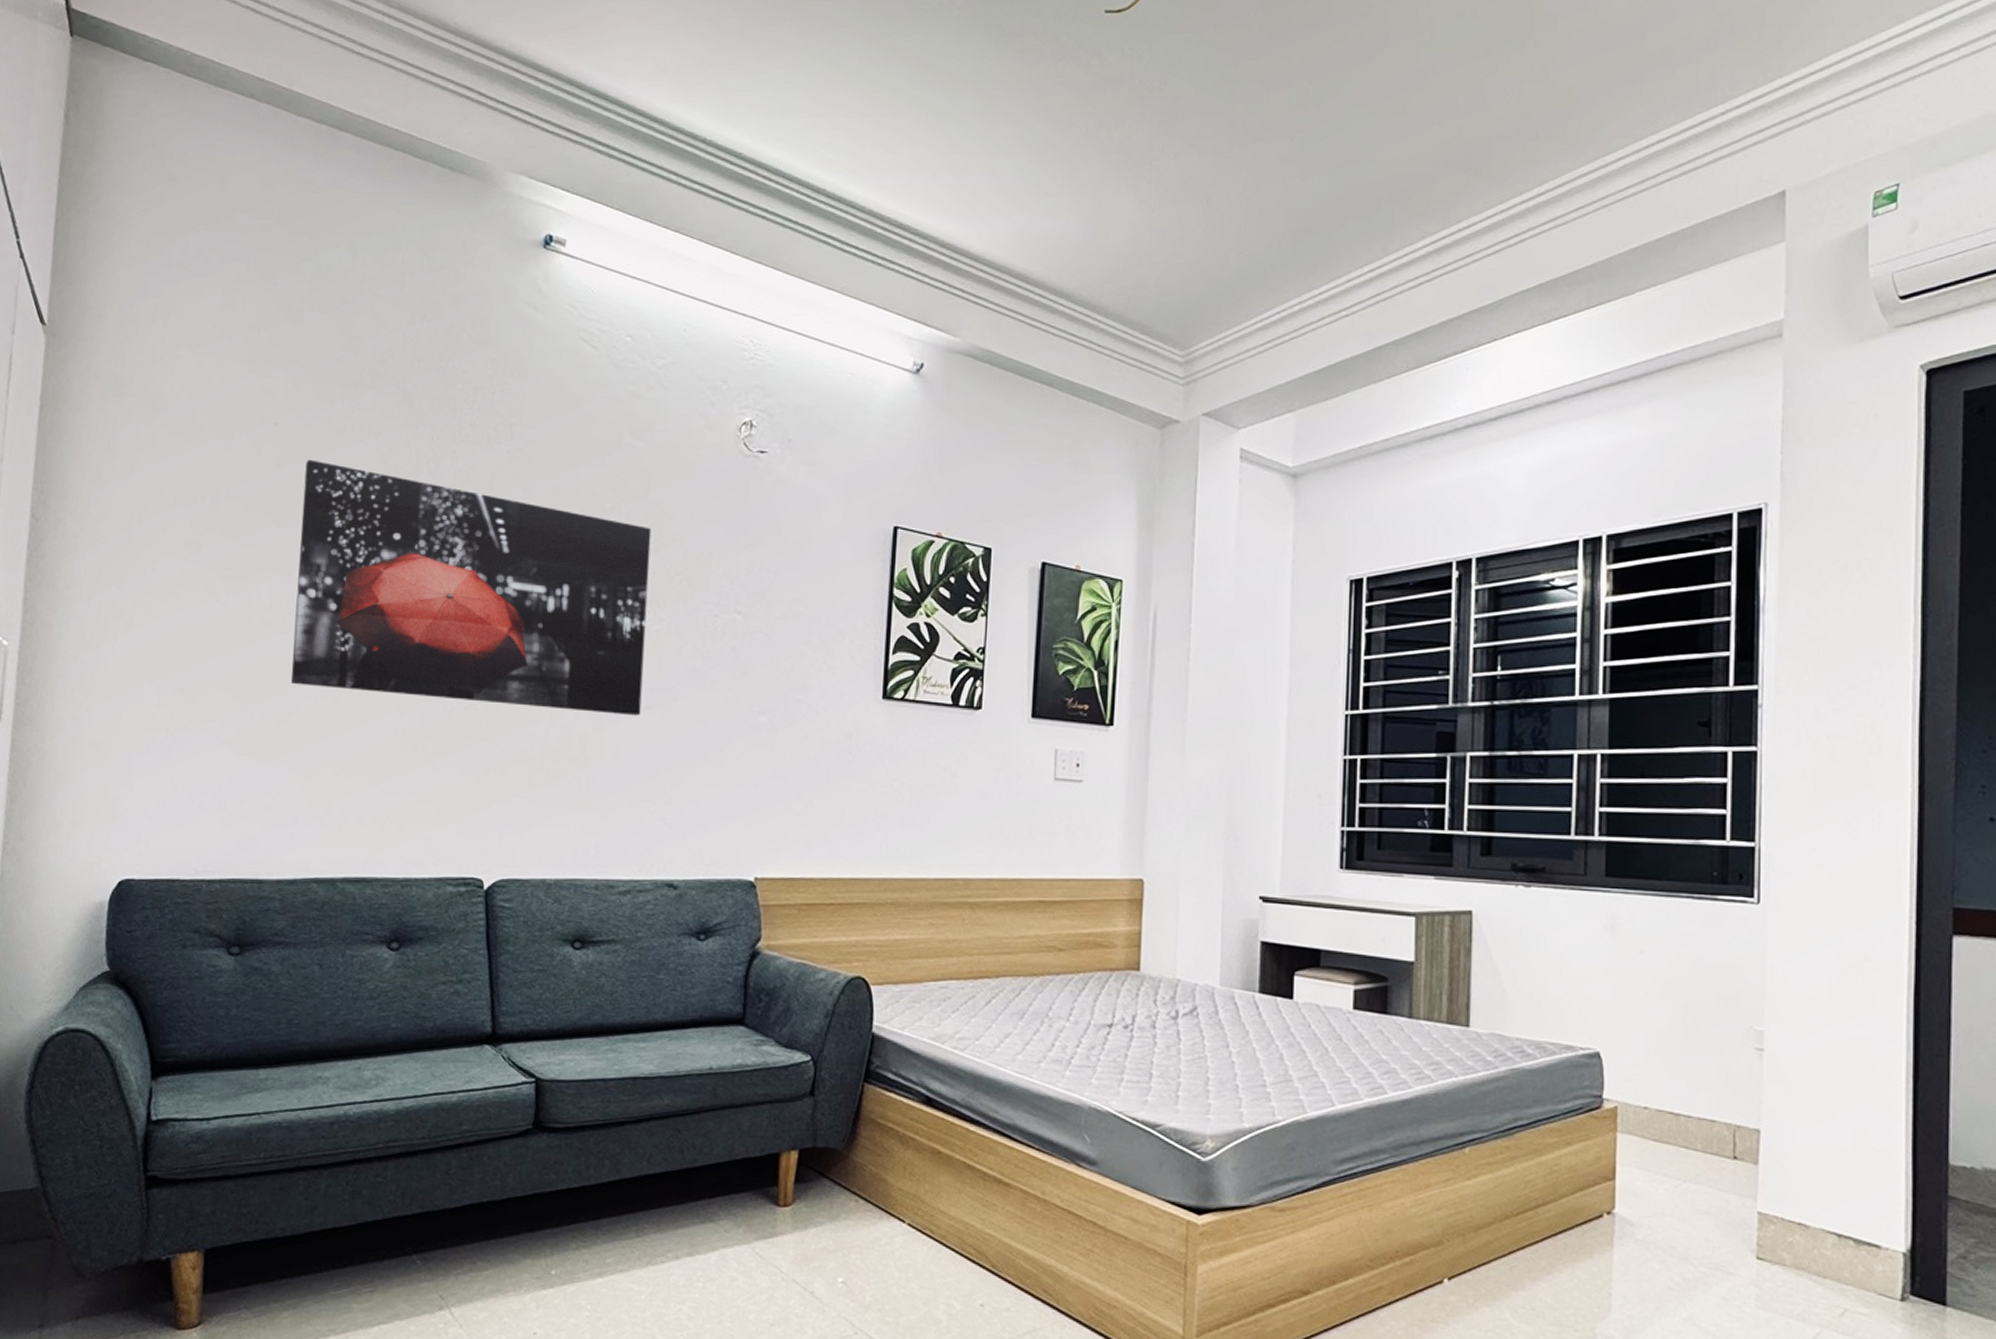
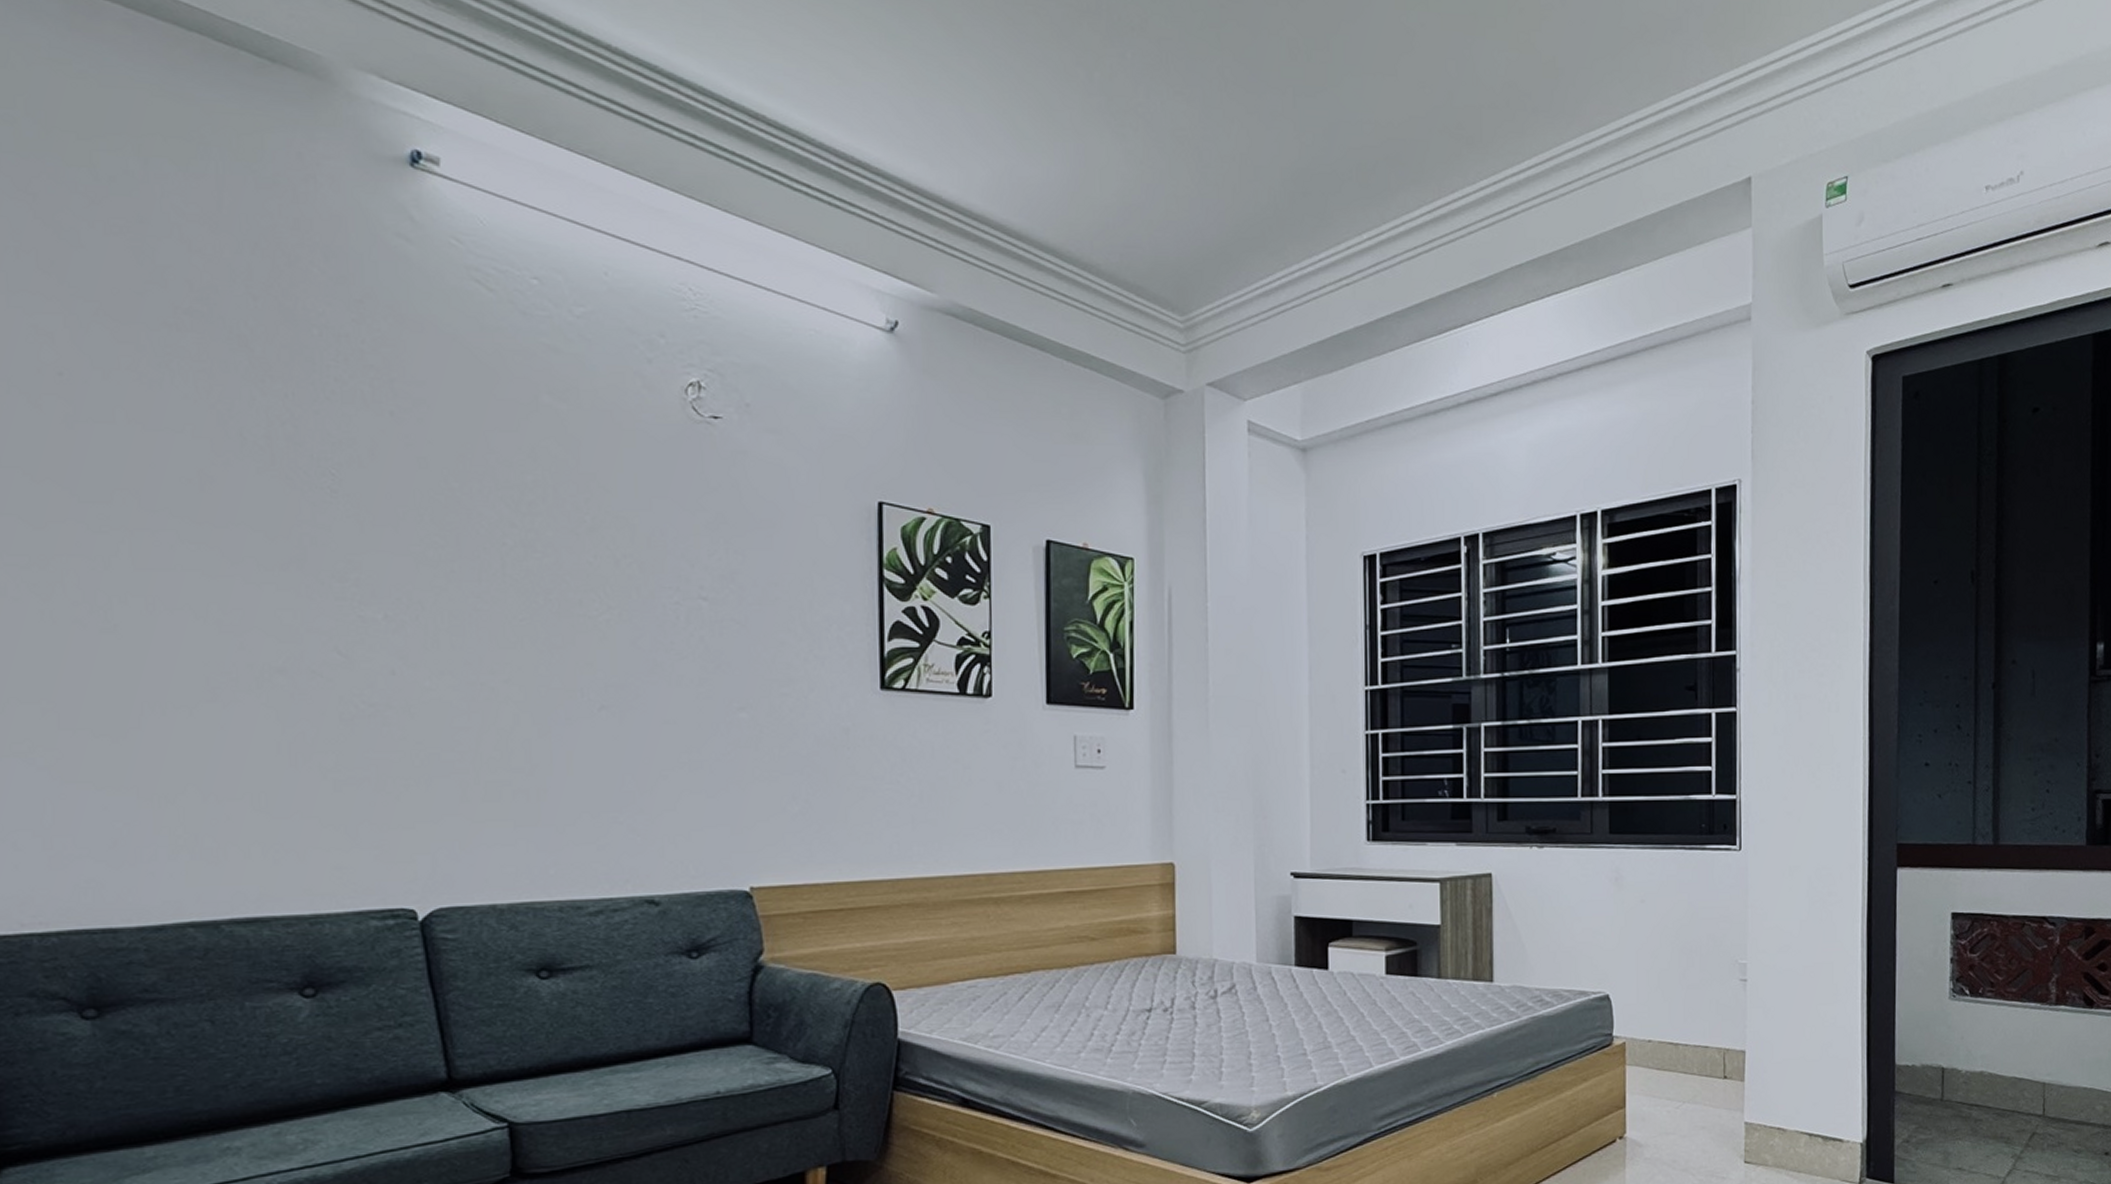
wall art: present [290,459,652,716] -> none [110,419,595,717]

